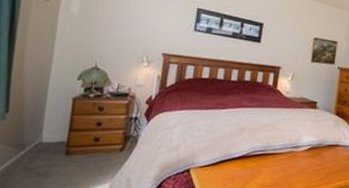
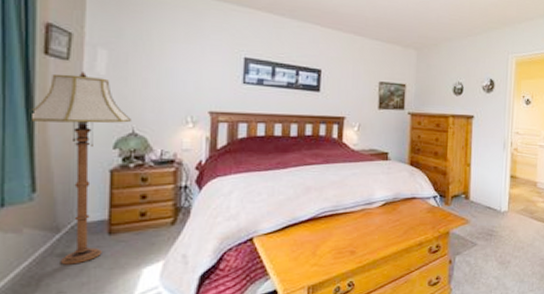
floor lamp: none [13,11,97,179] -> present [32,72,133,265]

